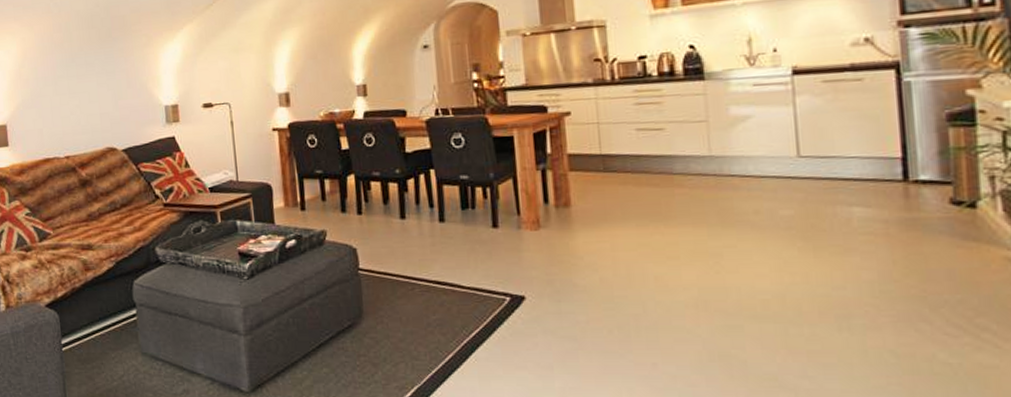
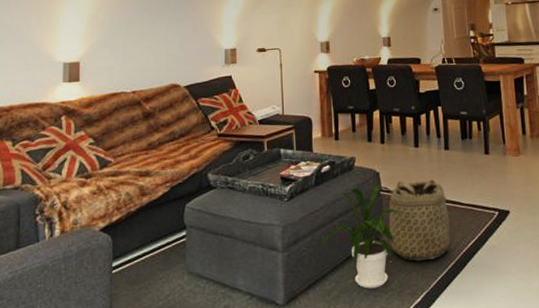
house plant: none [286,262,392,380] -> present [318,184,407,289]
basket: none [363,257,455,351] -> present [383,179,456,261]

